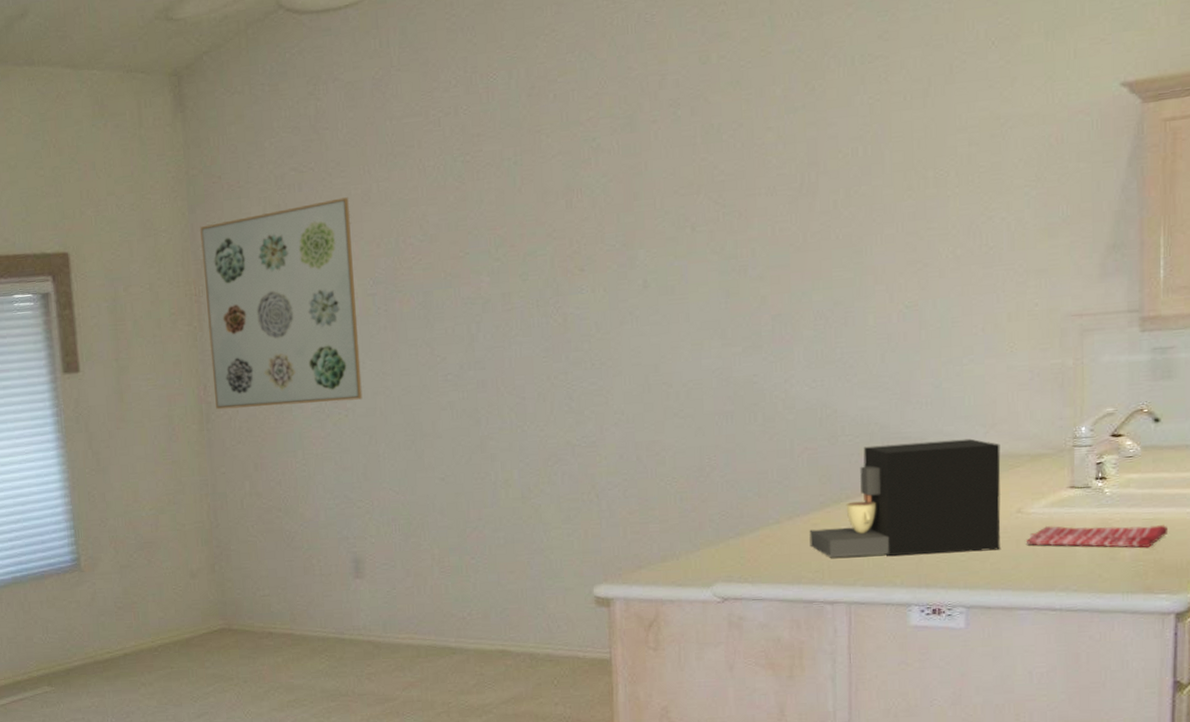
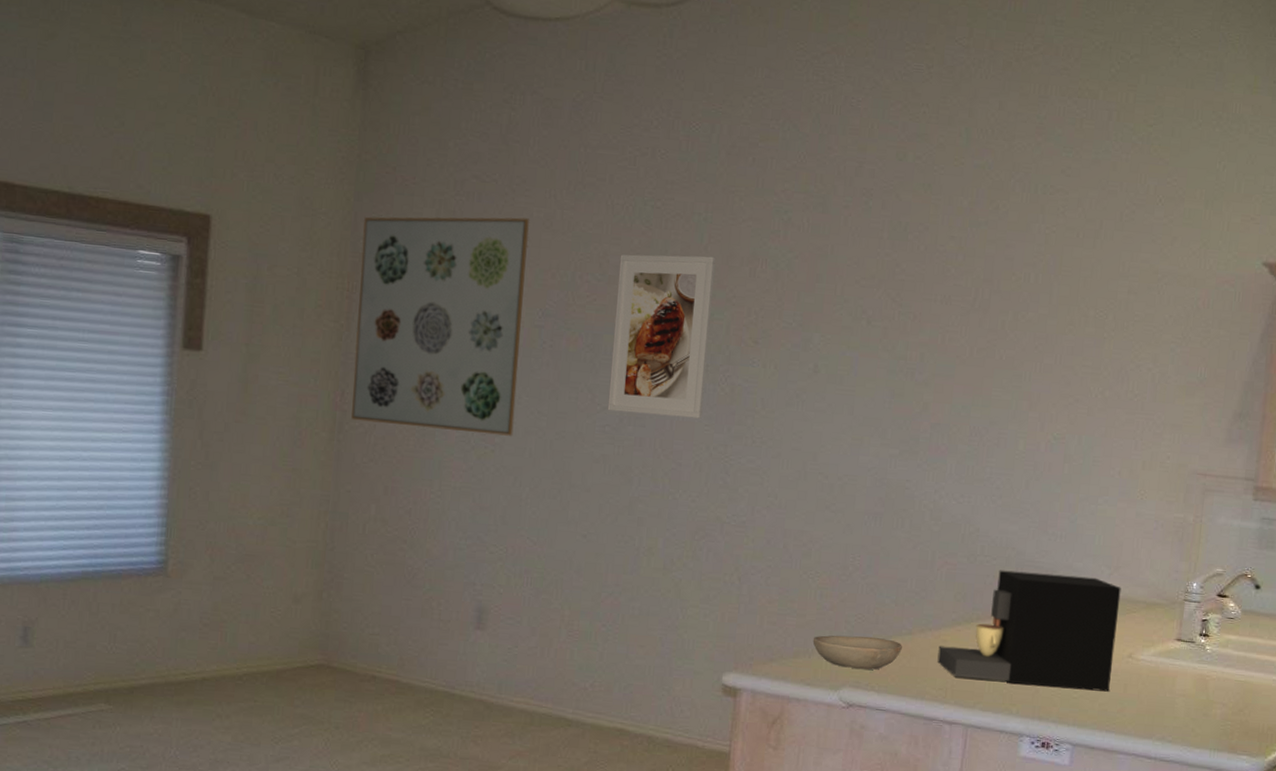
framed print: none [438,196,539,360] -> present [607,254,716,419]
bowl: none [678,531,771,564] -> present [812,635,902,670]
dish towel: present [1026,525,1169,548] -> none [1132,674,1256,708]

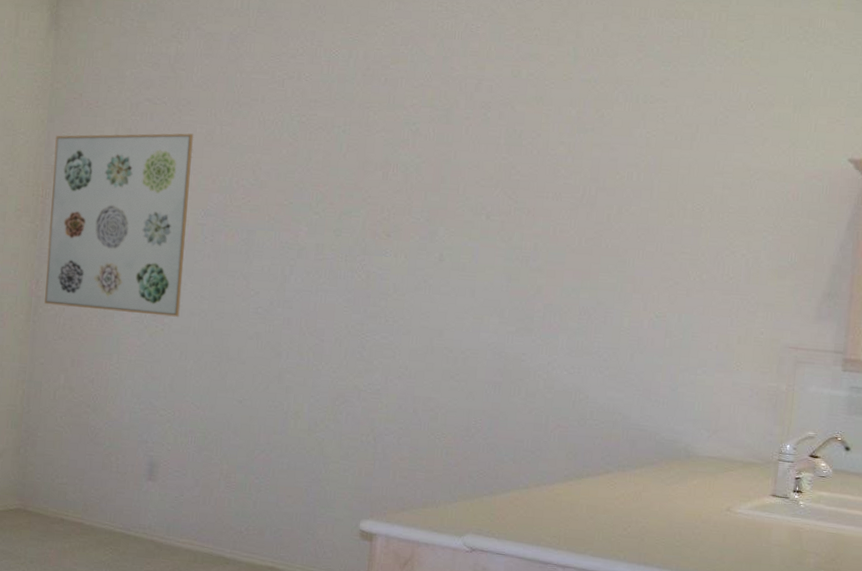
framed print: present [607,254,716,419] -> none [260,162,353,301]
bowl: present [812,635,902,670] -> none [439,488,520,519]
coffee maker: present [937,570,1121,692] -> none [551,432,720,541]

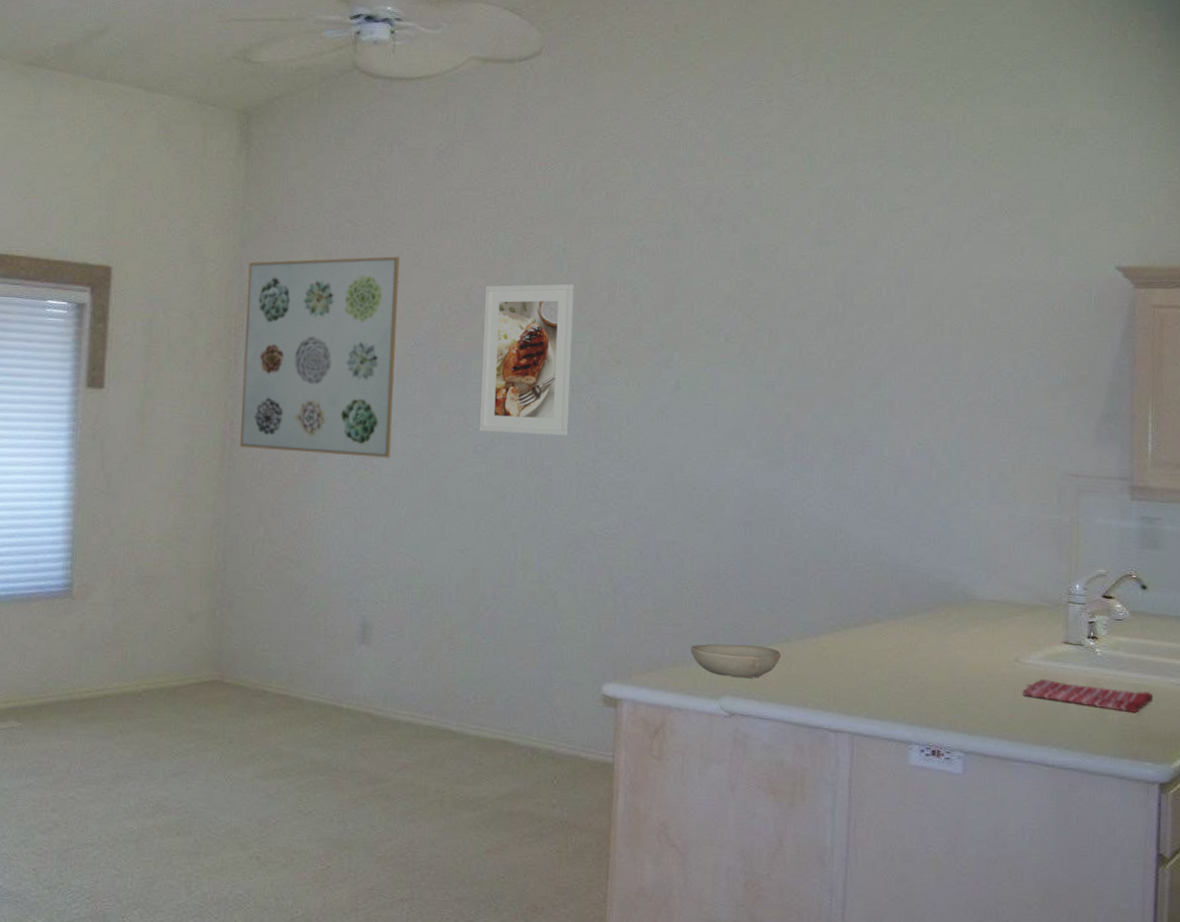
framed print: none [260,162,353,301] -> present [479,283,575,436]
bowl: none [439,488,520,519] -> present [690,643,781,678]
dish towel: none [731,526,847,558] -> present [1022,679,1154,713]

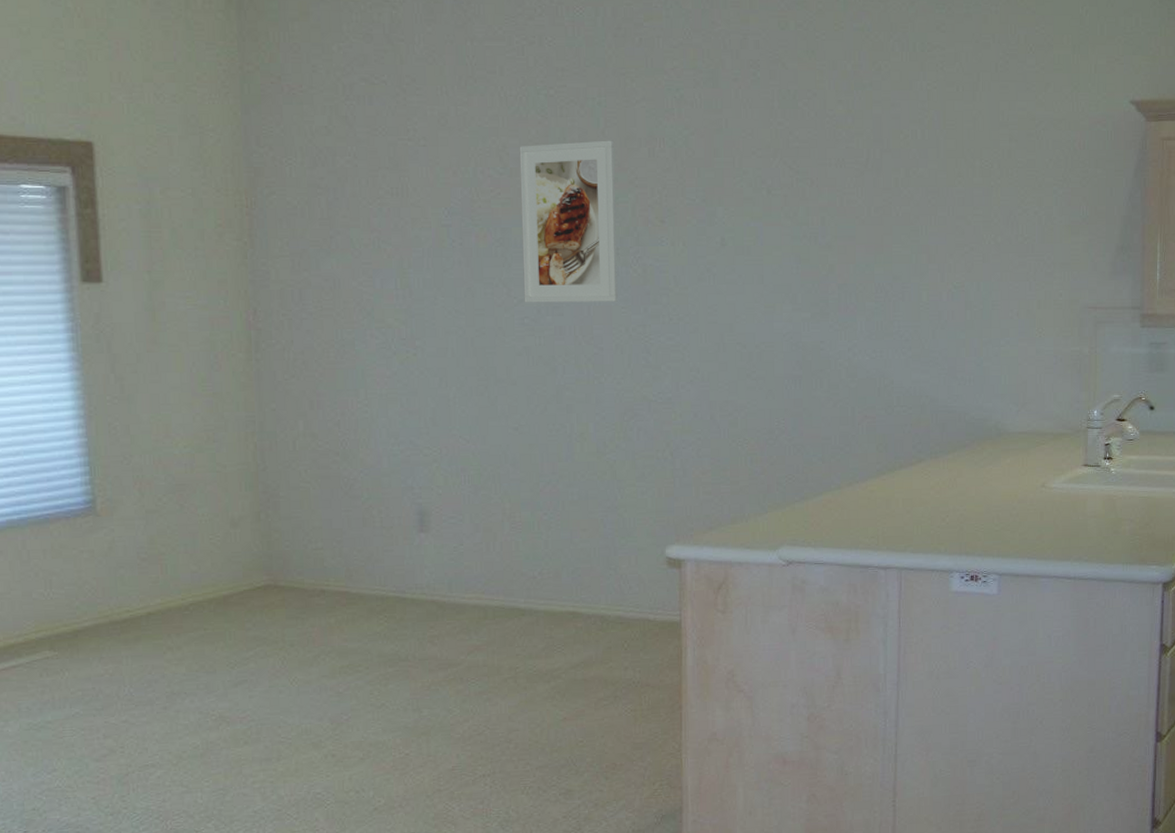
wall art: present [240,256,401,458] -> none [255,117,433,339]
bowl: present [690,643,781,678] -> none [748,495,833,527]
dish towel: present [1022,679,1154,713] -> none [1048,500,1159,523]

